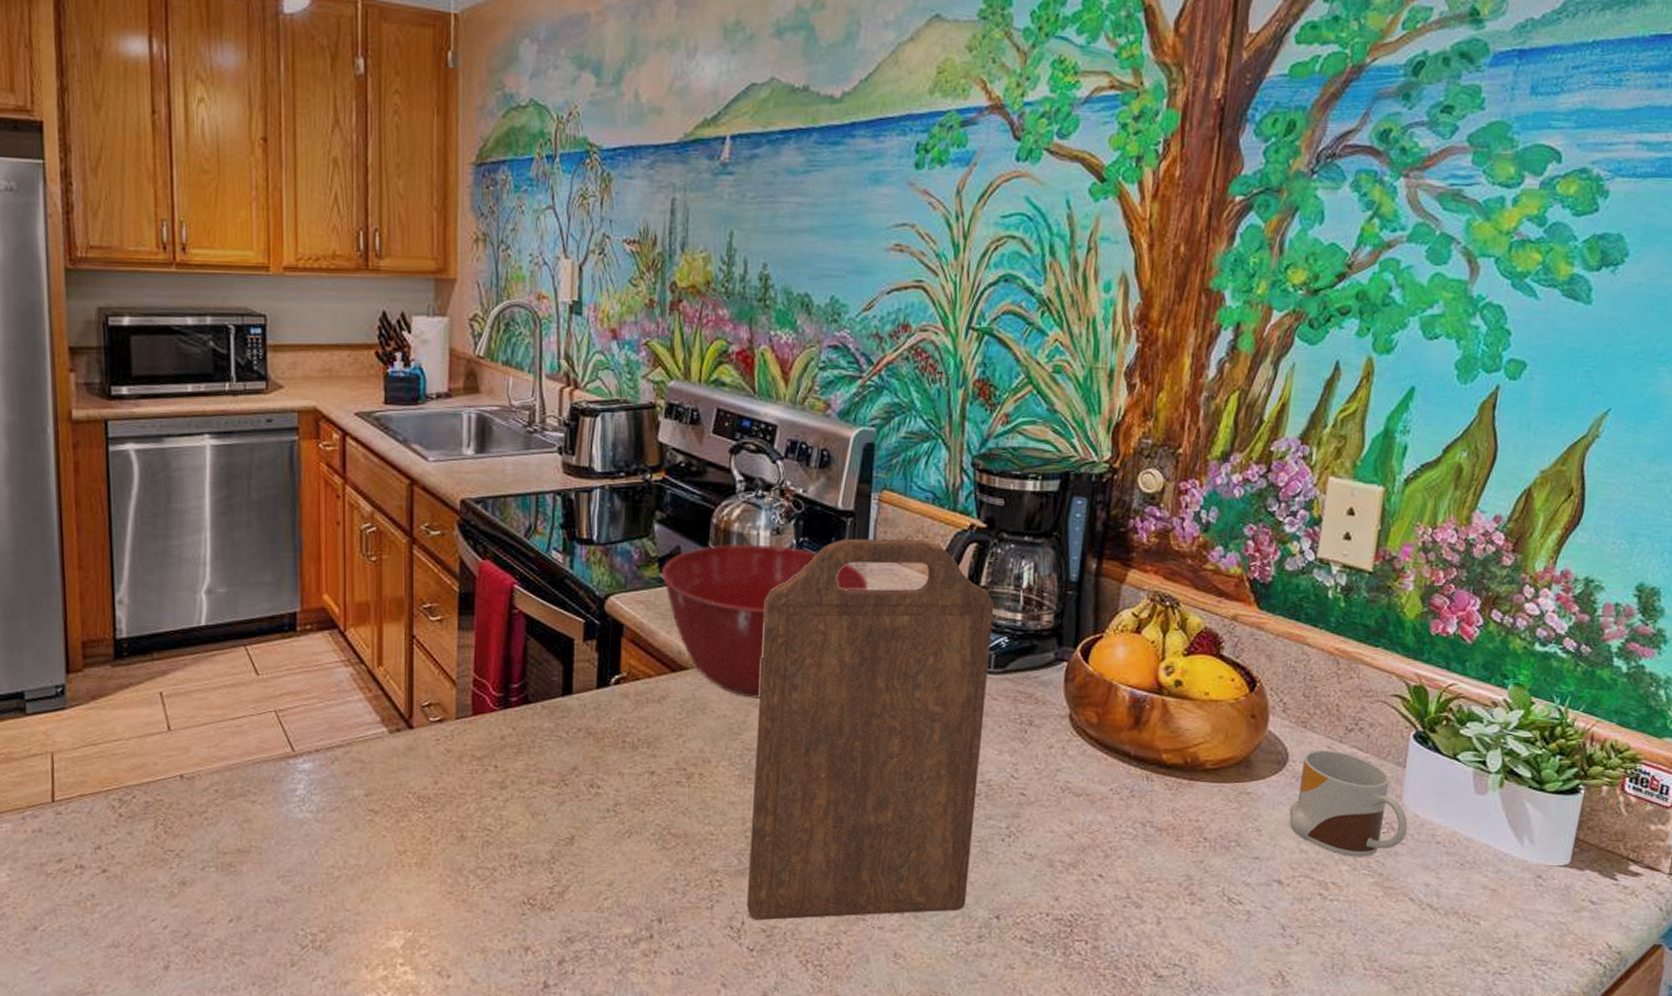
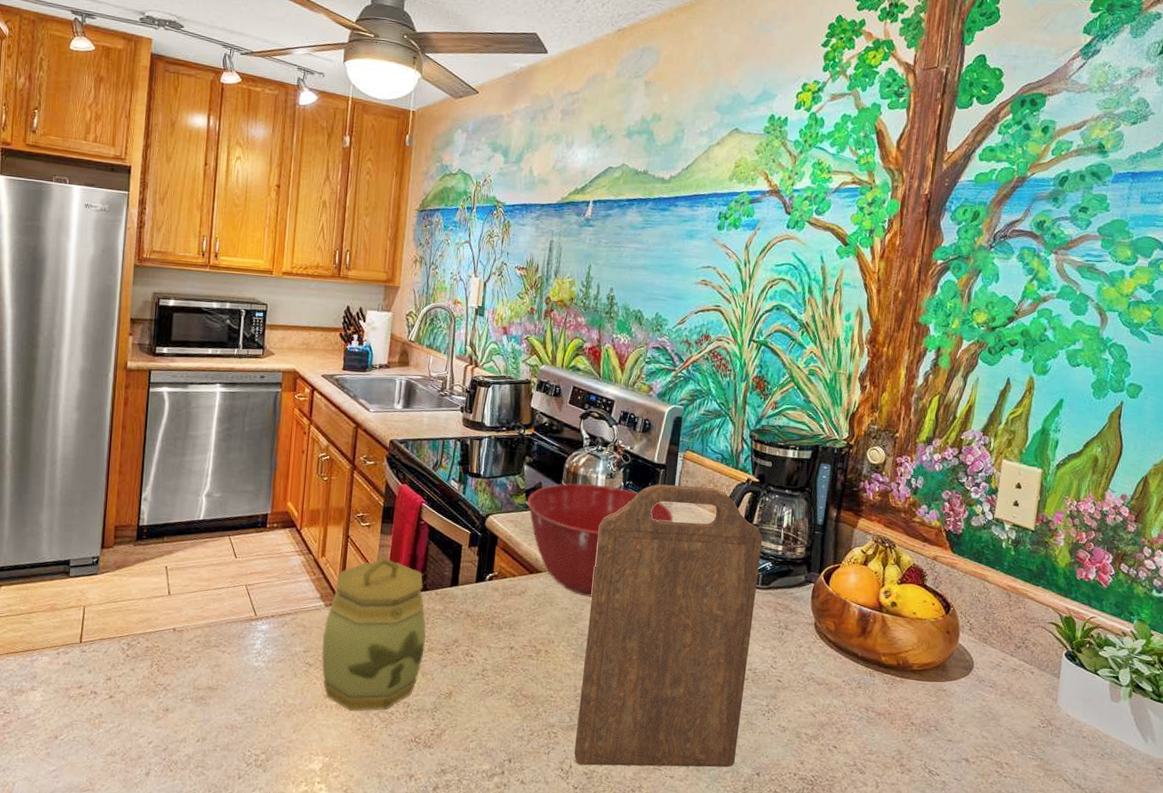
jar: none [389,660,532,869] -> present [321,556,426,711]
mug: present [1289,749,1408,857] -> none [974,660,1062,745]

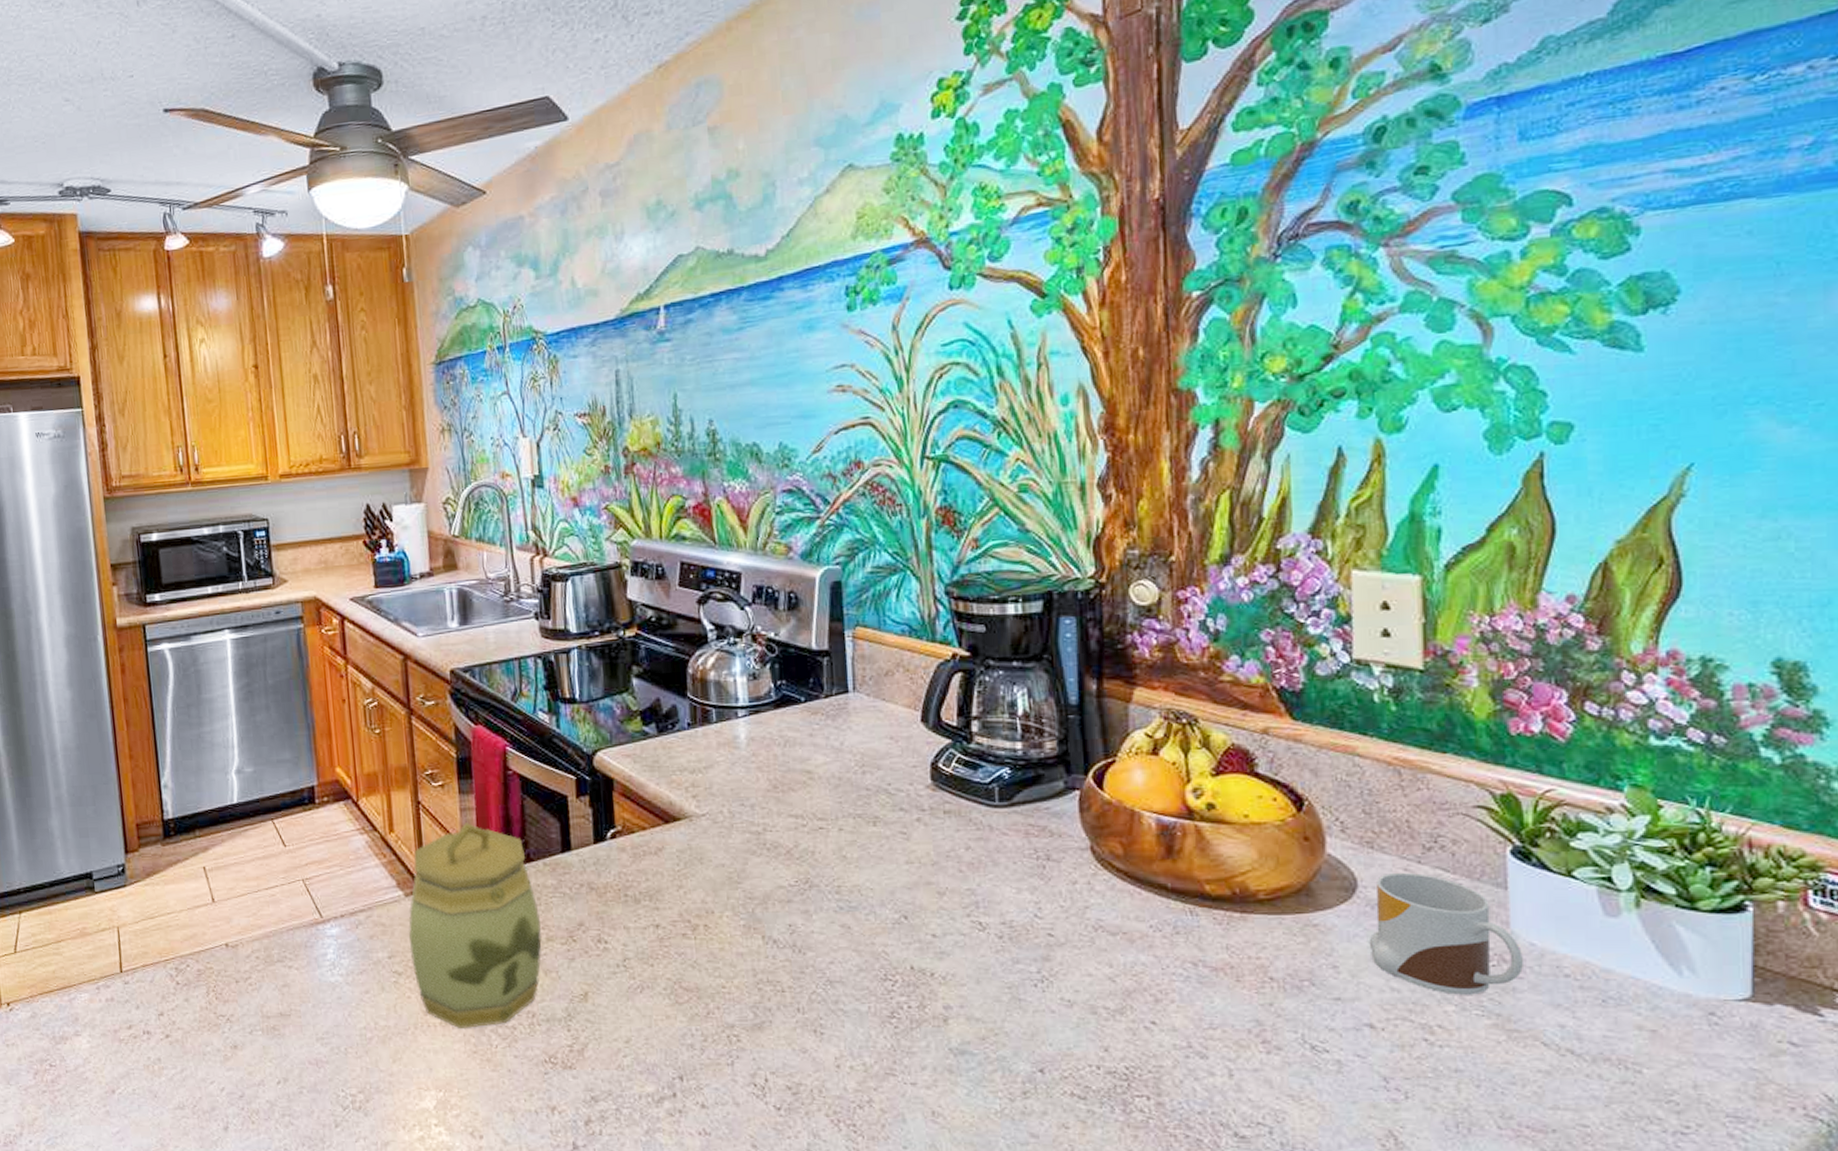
mixing bowl: present [527,483,674,597] -> none [644,691,854,846]
cutting board: present [574,484,763,768] -> none [750,674,1004,1076]
mug: none [974,660,1062,745] -> present [1368,872,1523,995]

